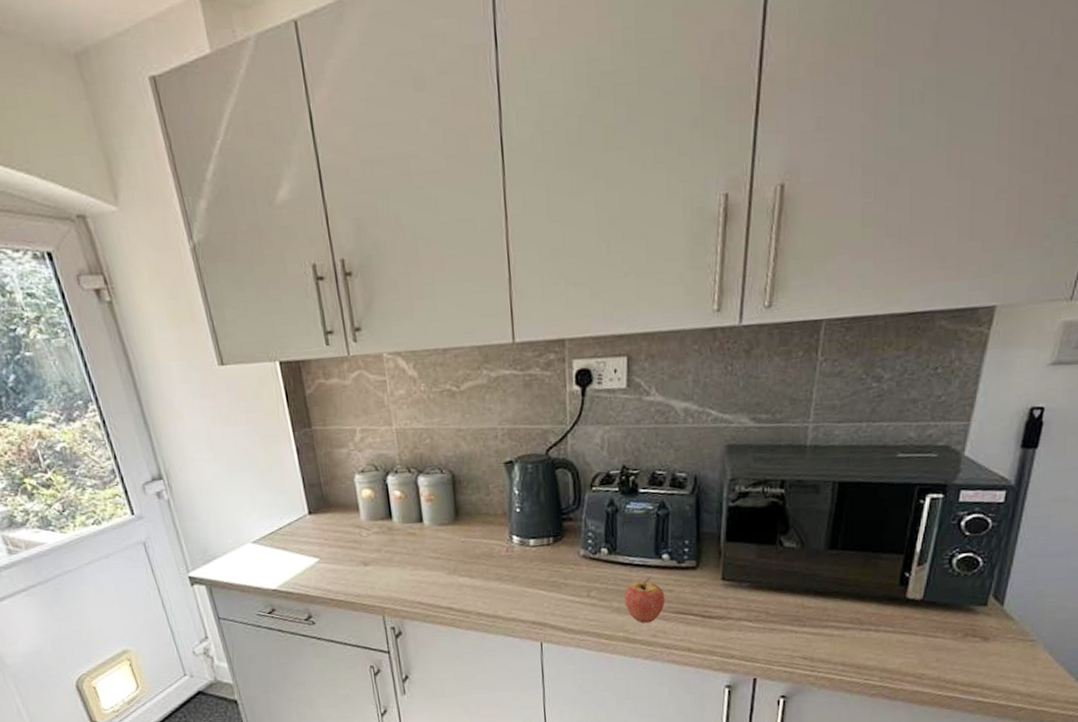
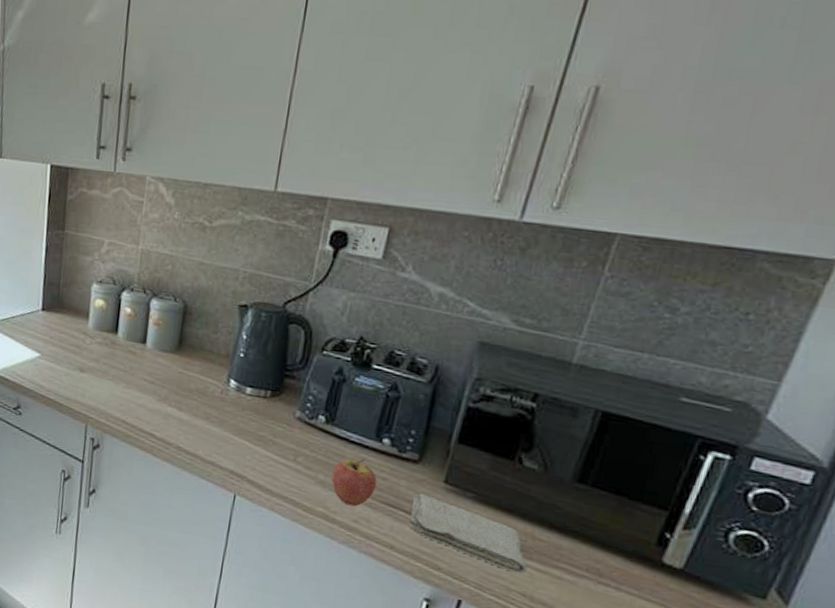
washcloth: none [698,595,804,642] -> present [408,494,527,574]

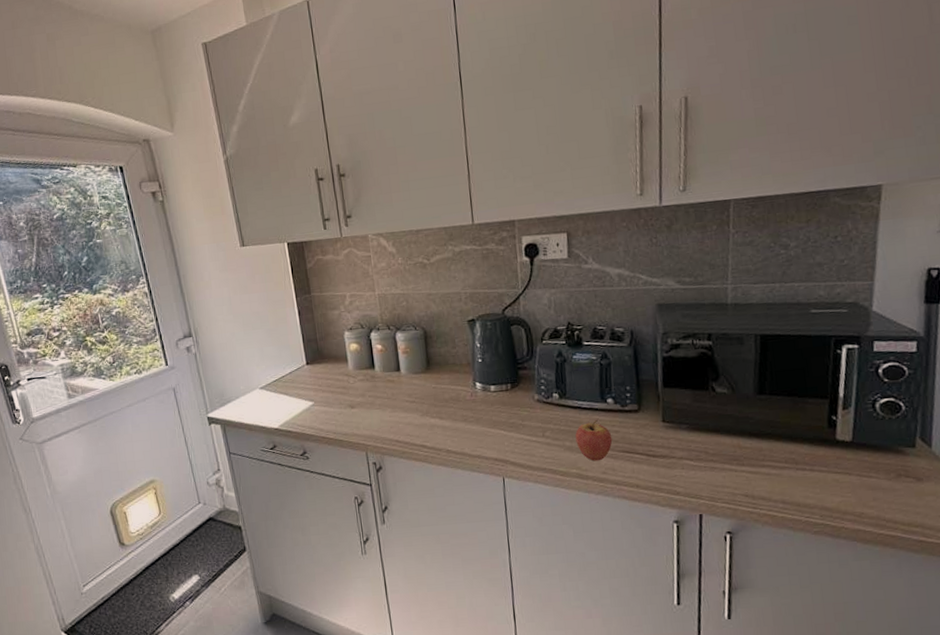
washcloth: present [408,494,527,574] -> none [642,435,743,480]

